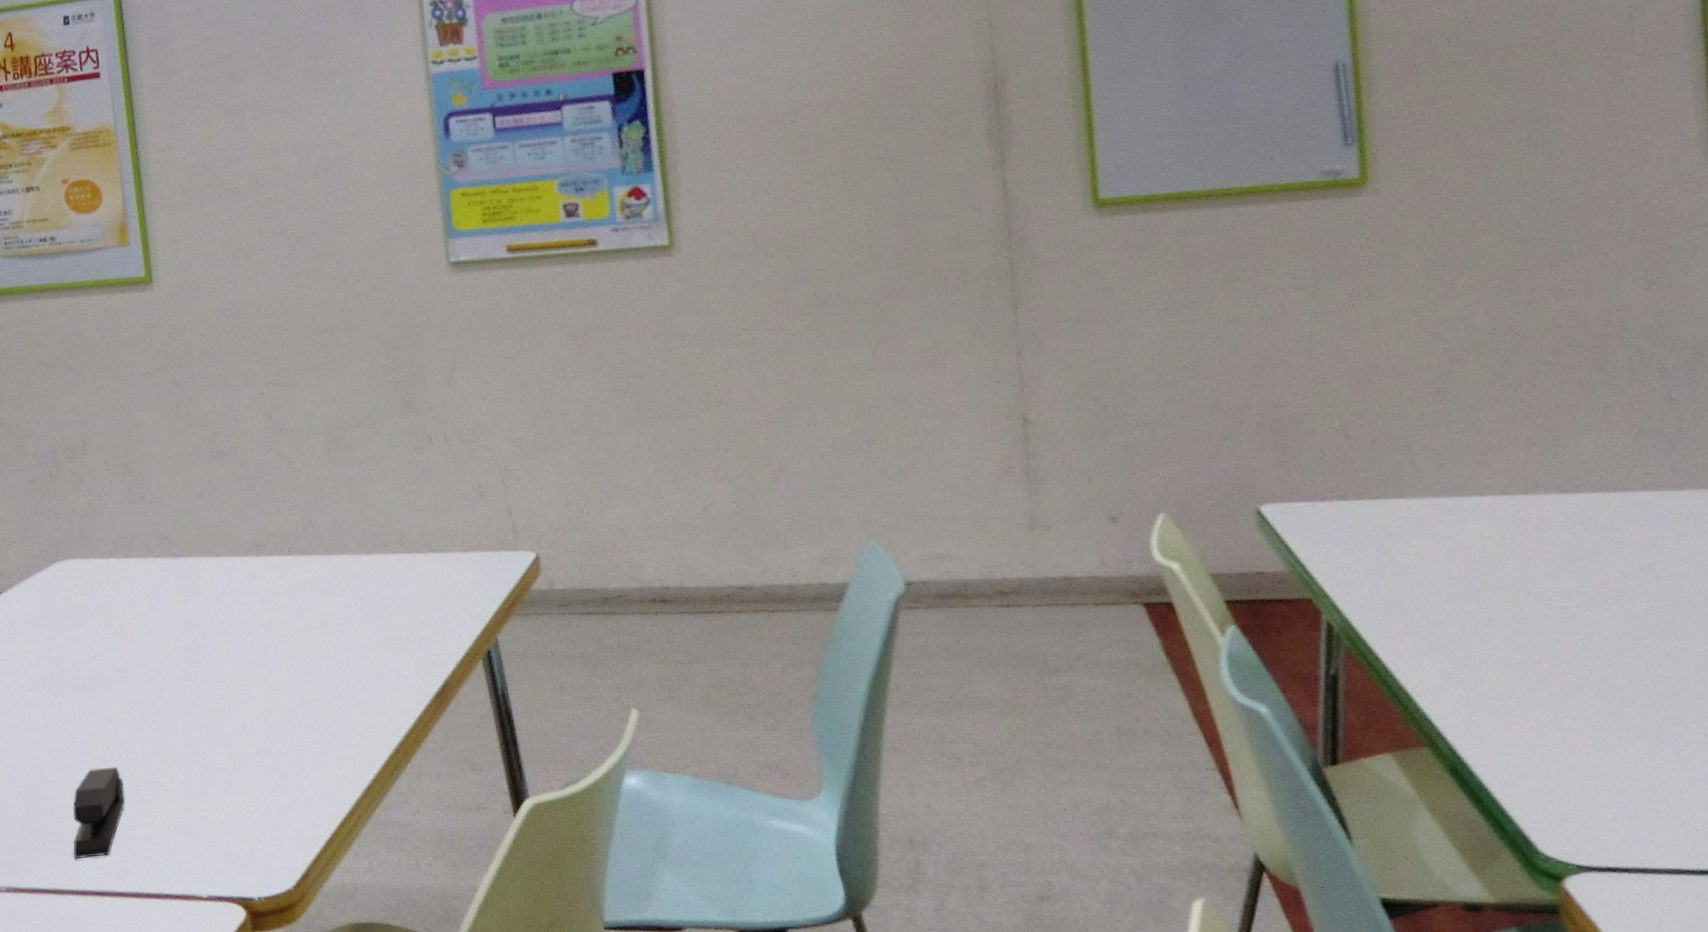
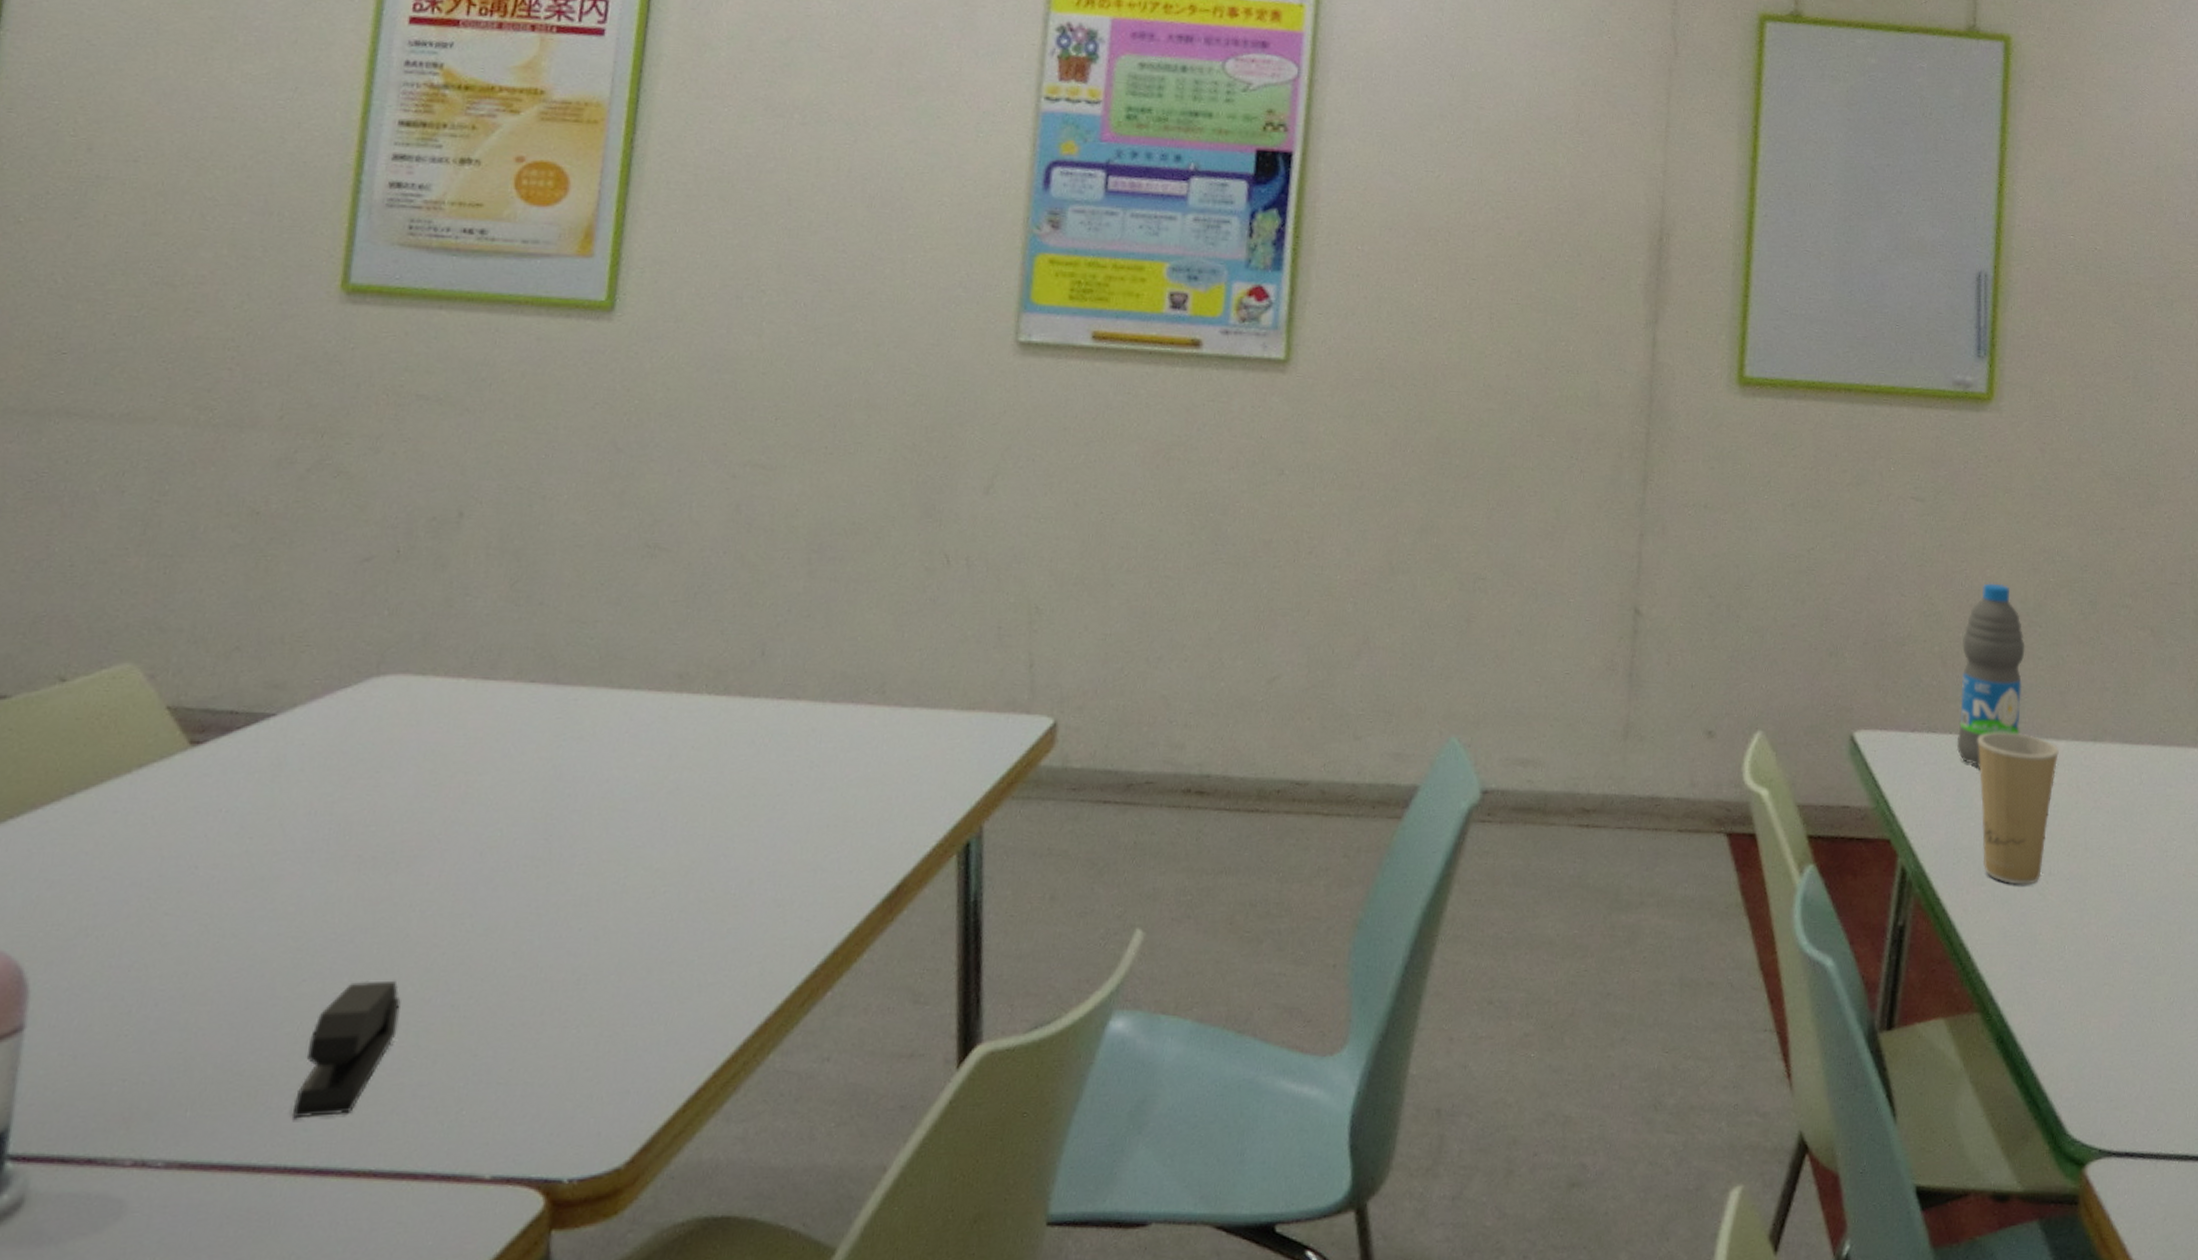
water bottle: none [1364,357,1440,529] -> present [1956,583,2025,768]
paper cup: none [1393,493,1486,632] -> present [1977,732,2059,885]

